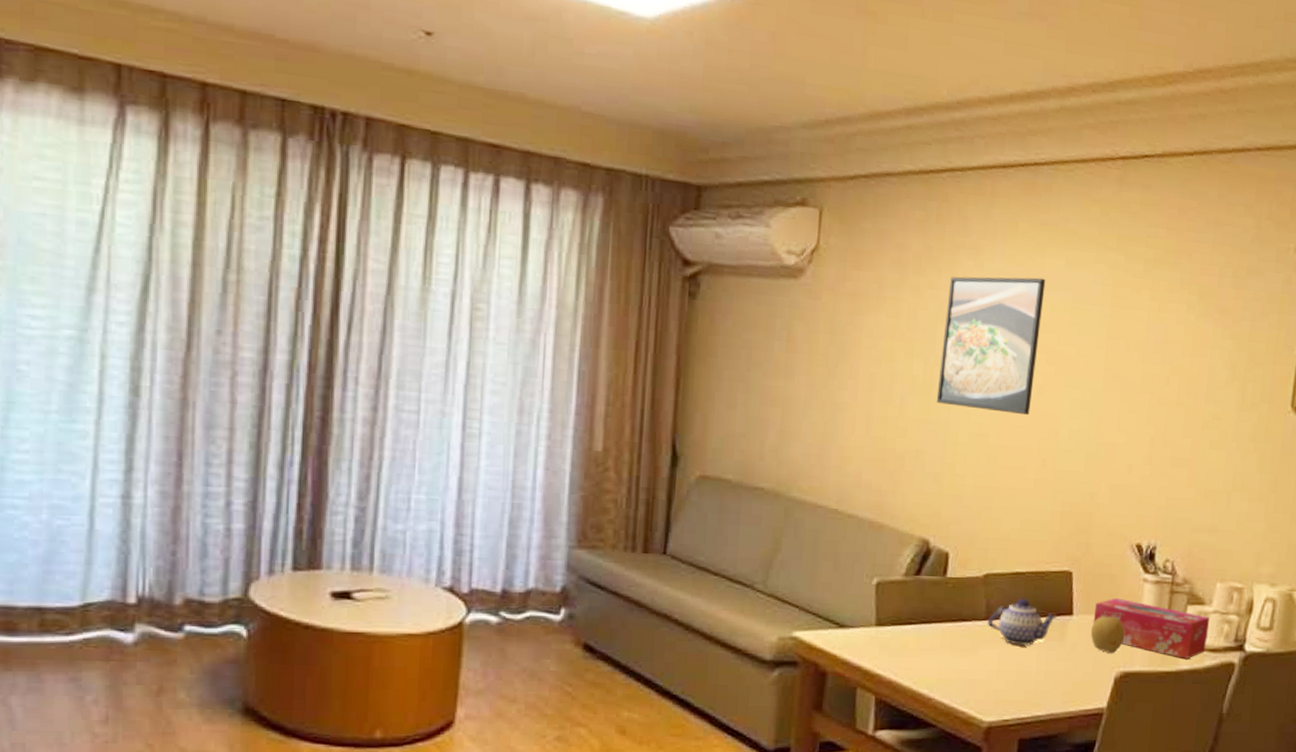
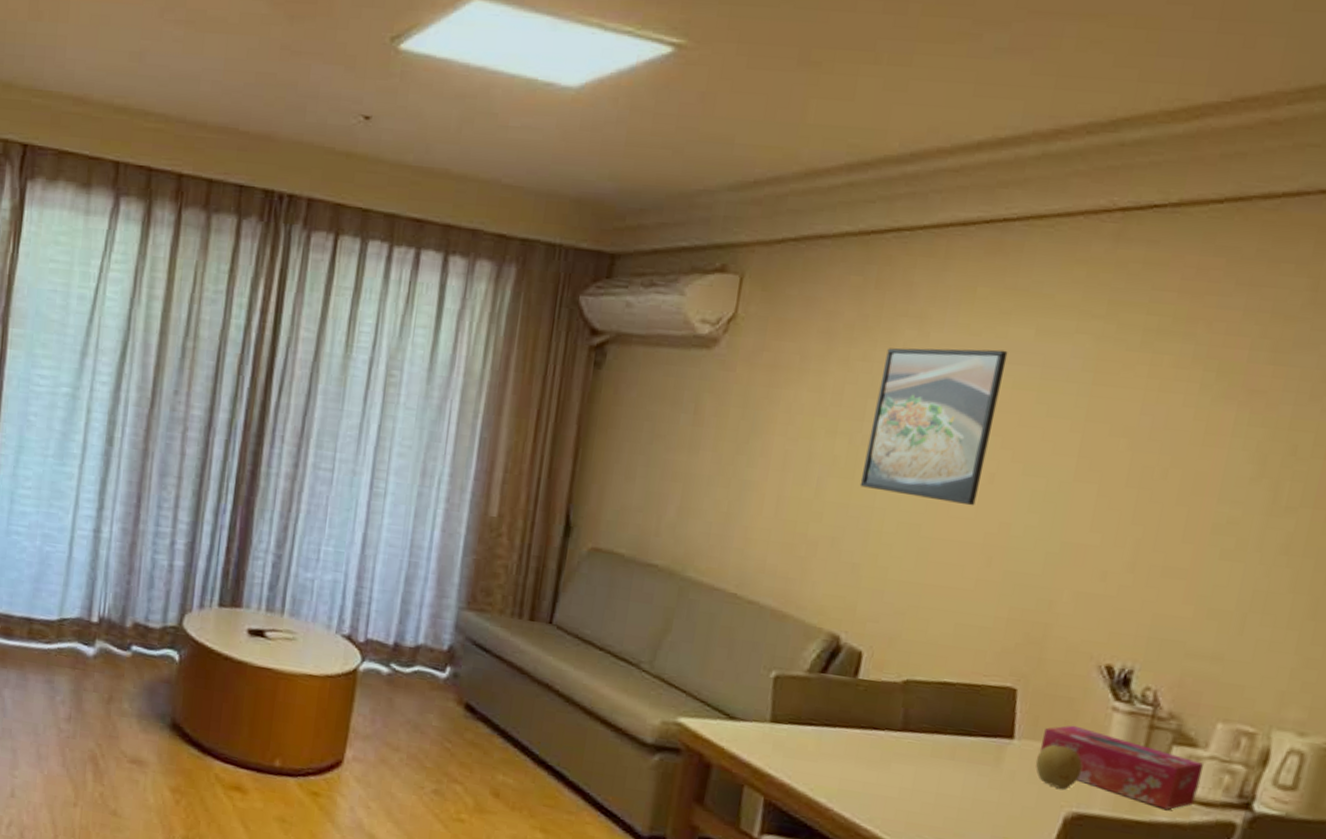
teapot: present [987,598,1058,647] -> none [903,711,993,767]

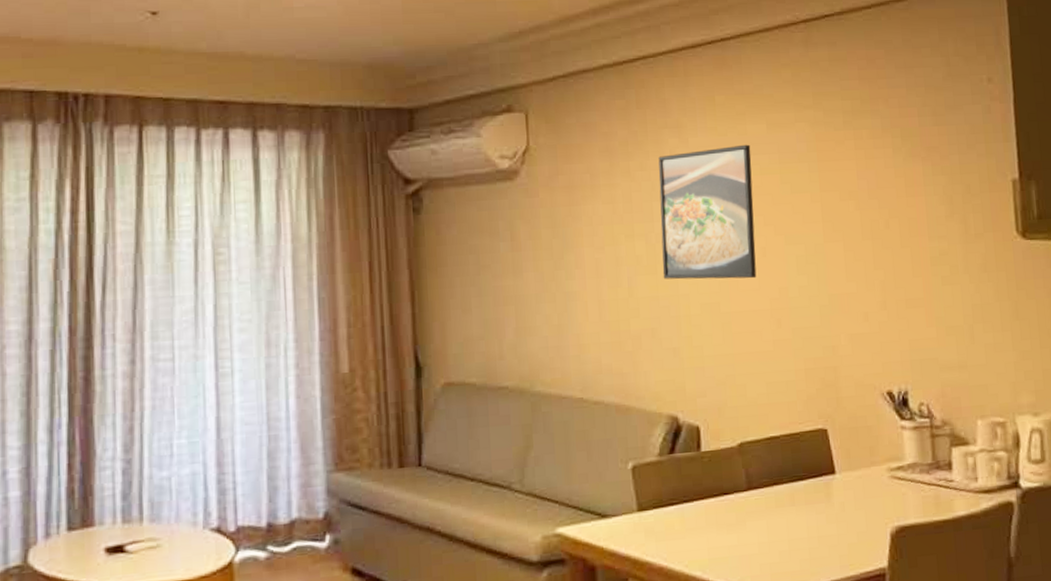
fruit: present [1035,744,1083,790] -> none [856,470,894,509]
tissue box: present [1039,725,1203,810] -> none [857,449,980,504]

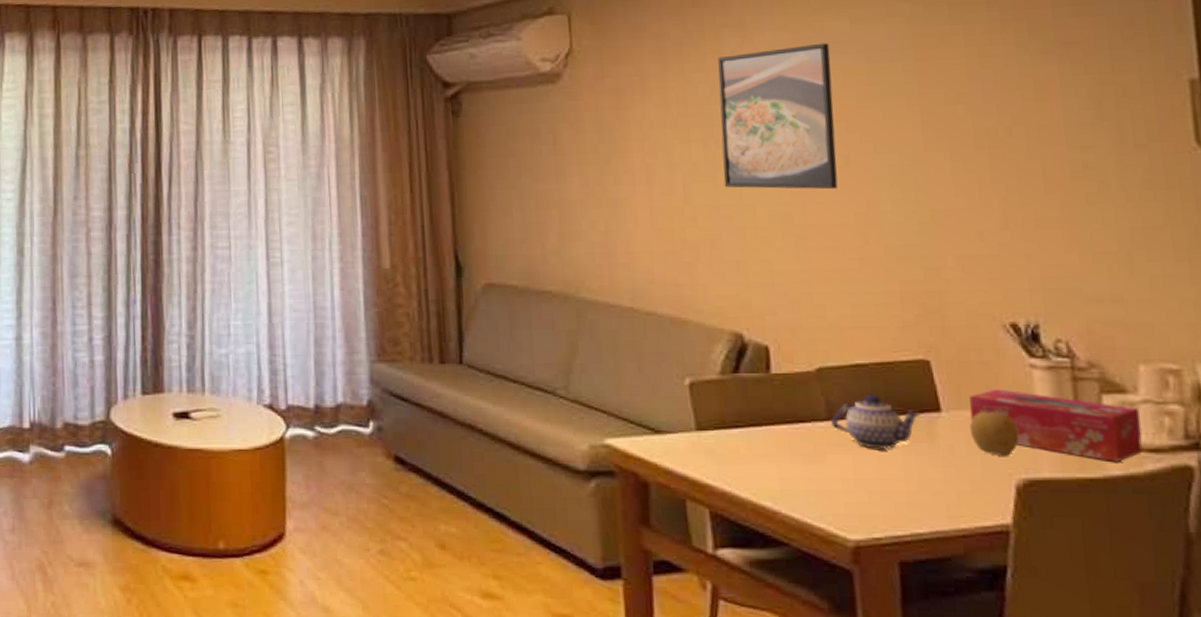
teapot: none [749,462,820,514] -> present [830,393,921,451]
fruit: none [856,470,894,509] -> present [969,411,1020,458]
tissue box: none [857,449,980,504] -> present [969,389,1143,462]

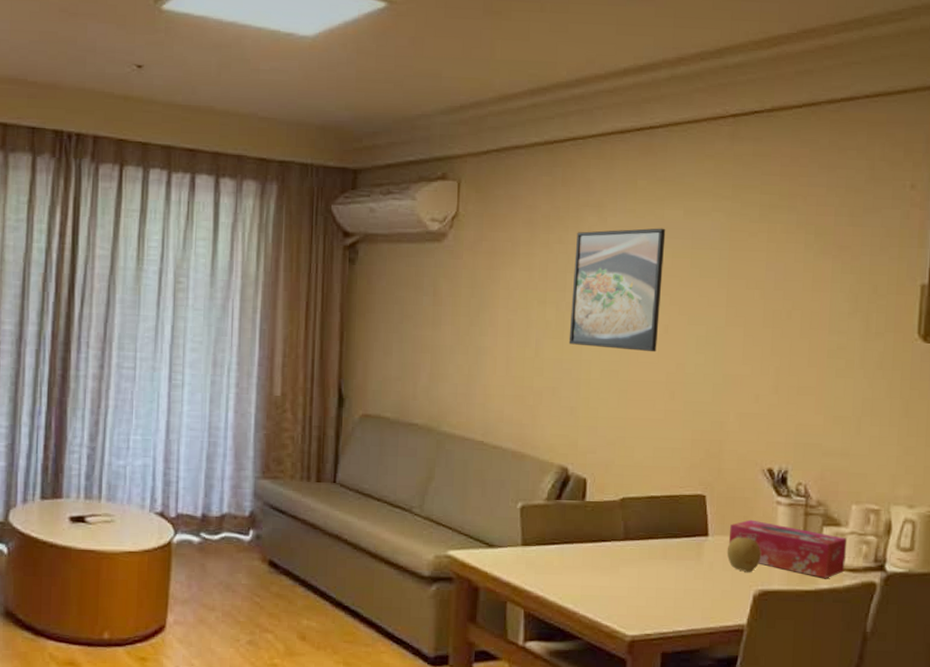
teapot: present [830,393,921,451] -> none [625,520,693,566]

